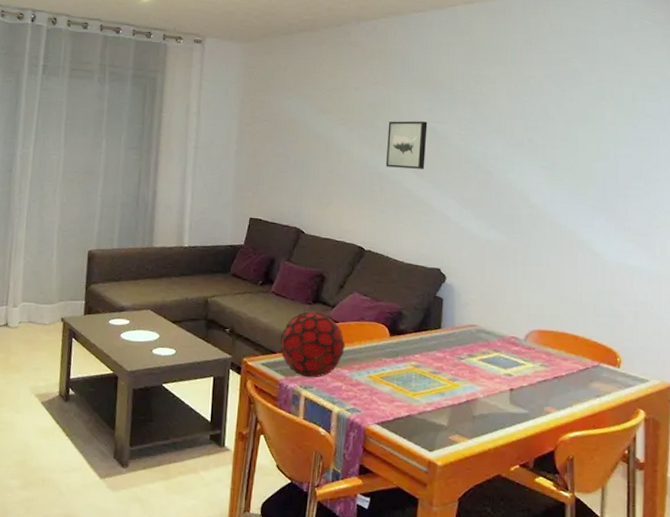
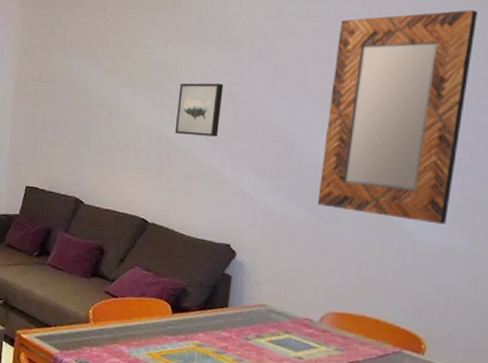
decorative orb: present [279,311,345,378] -> none [54,285,124,353]
home mirror: none [516,56,640,246] -> present [317,10,478,225]

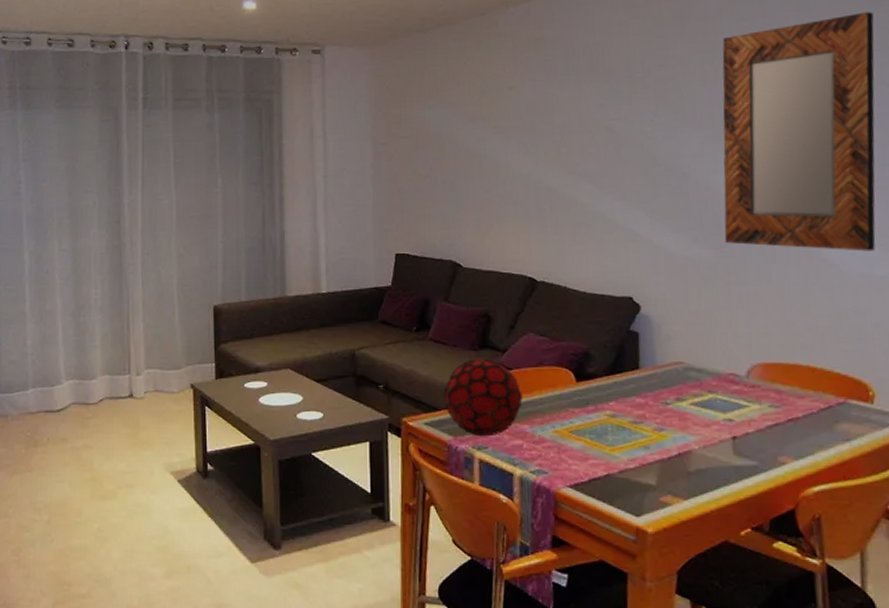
decorative orb: none [54,285,124,353] -> present [443,359,523,437]
wall art: present [174,83,224,137] -> none [553,120,603,180]

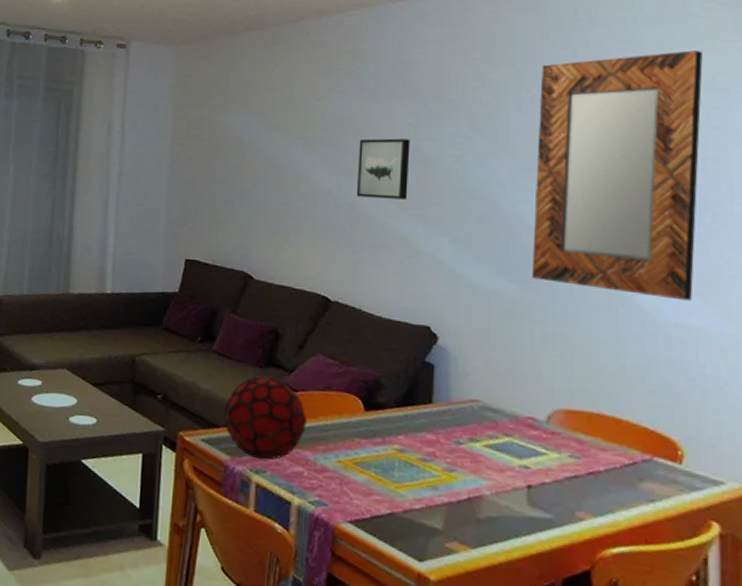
wall art: none [553,120,603,180] -> present [356,138,410,200]

